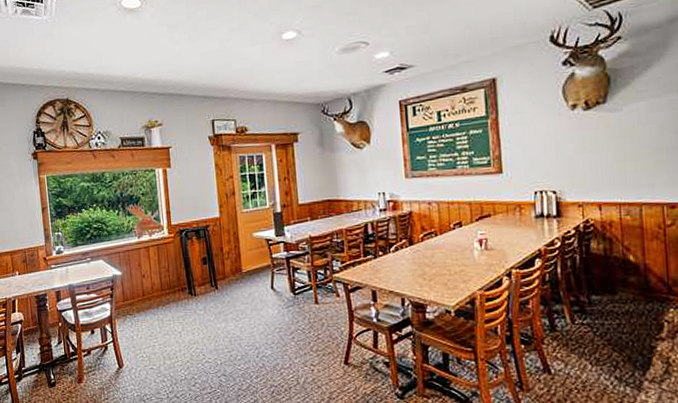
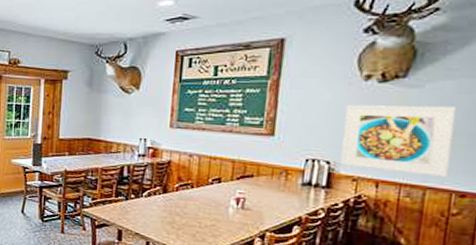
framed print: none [561,125,658,193] -> present [340,104,457,178]

